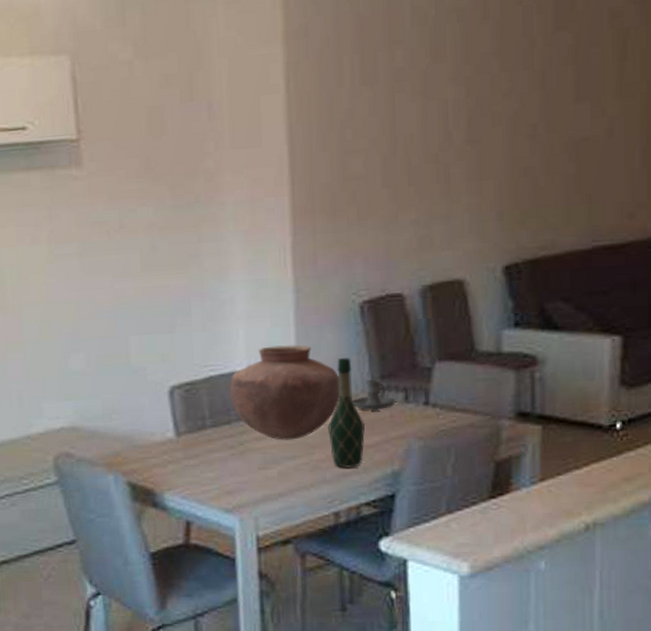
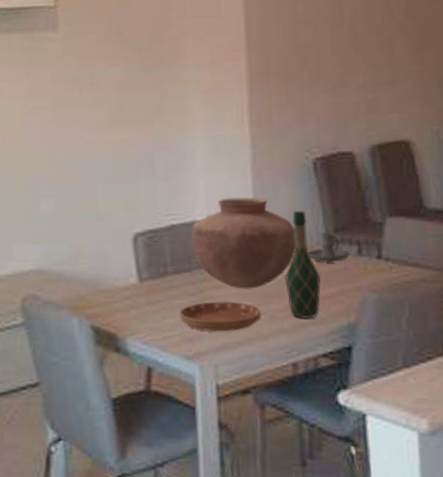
saucer: none [219,453,303,484] -> present [180,301,261,332]

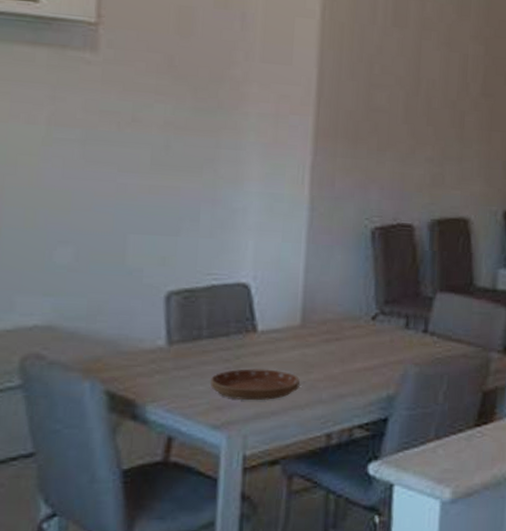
vase: present [189,197,296,289] -> none [230,261,345,357]
wine bottle: present [285,211,321,319] -> none [329,280,365,390]
candle holder: present [308,232,350,262] -> none [355,303,398,334]

